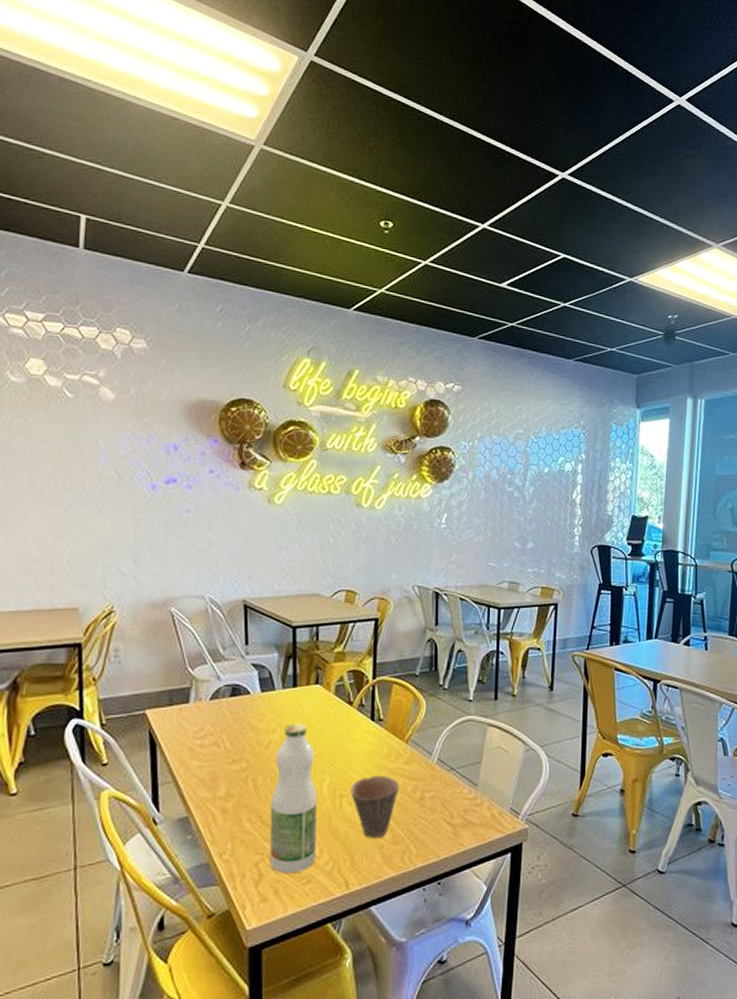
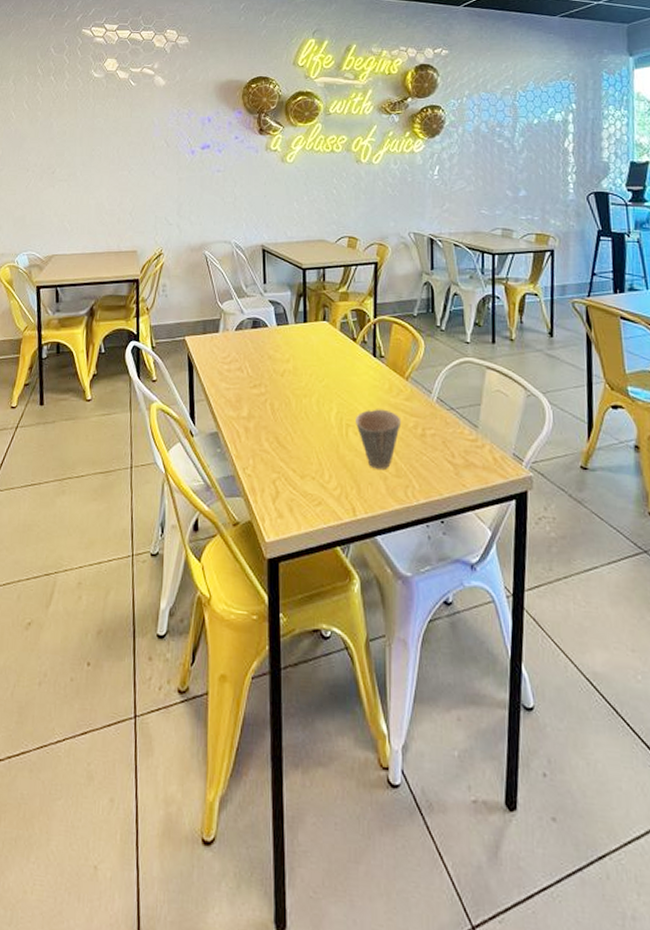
juice bottle: present [269,723,317,874] -> none [285,355,326,495]

